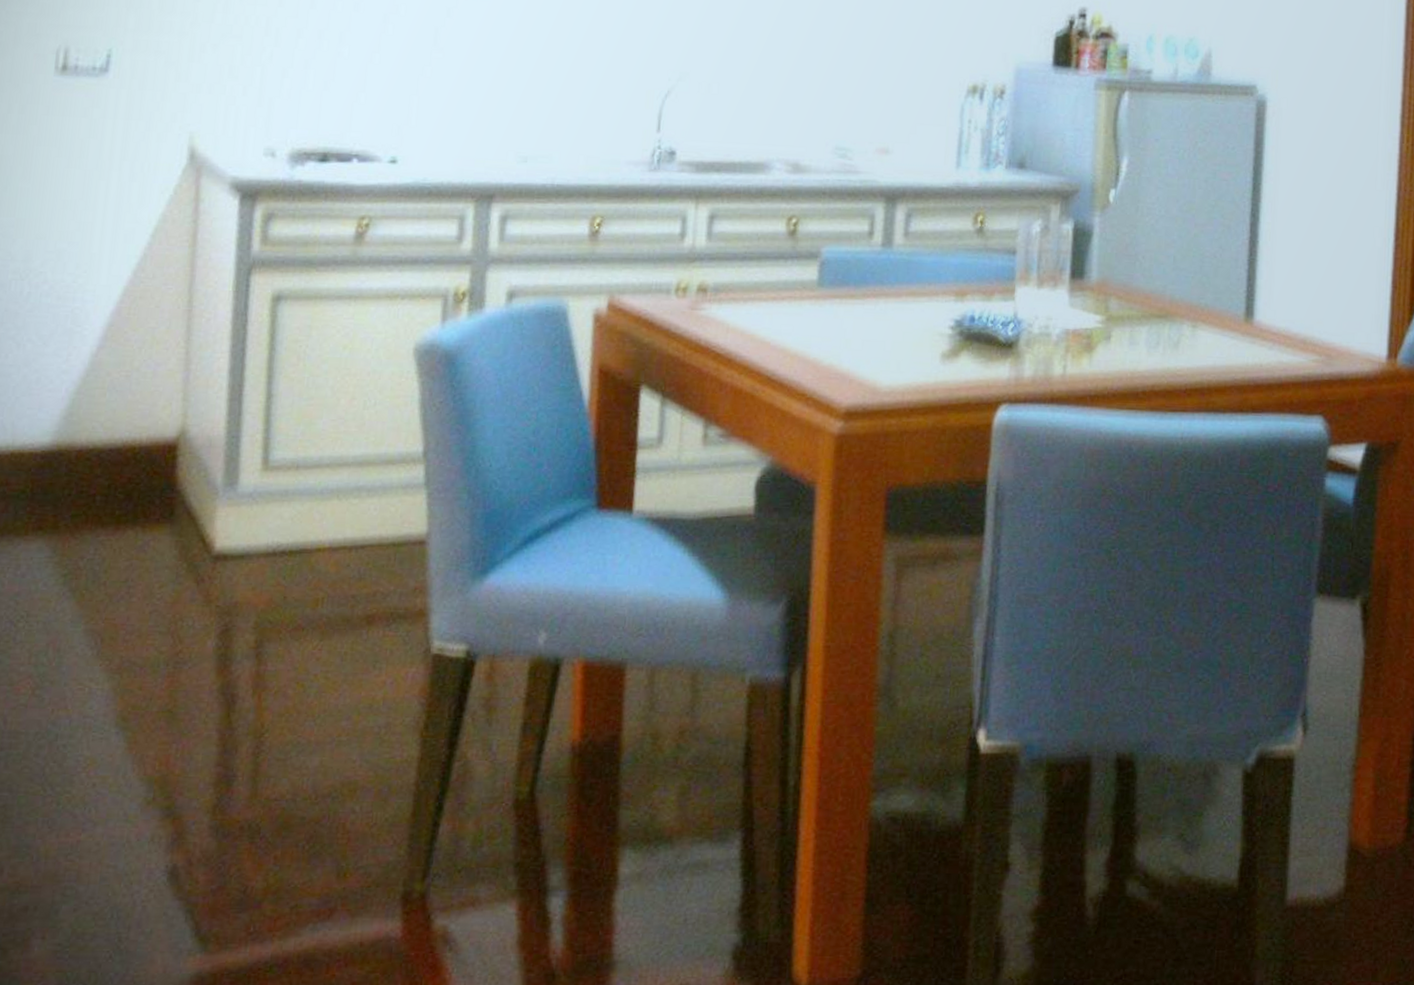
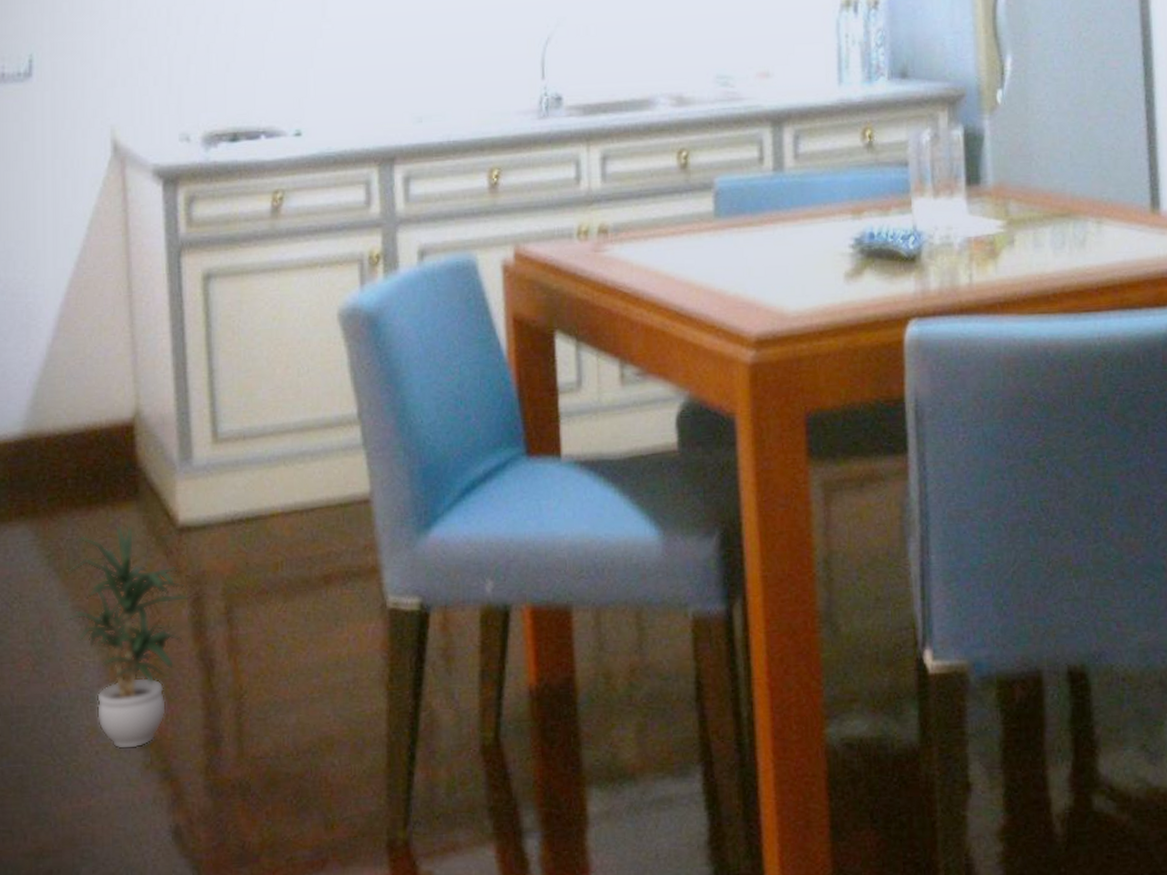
potted plant: none [74,548,220,784] -> present [64,526,192,750]

